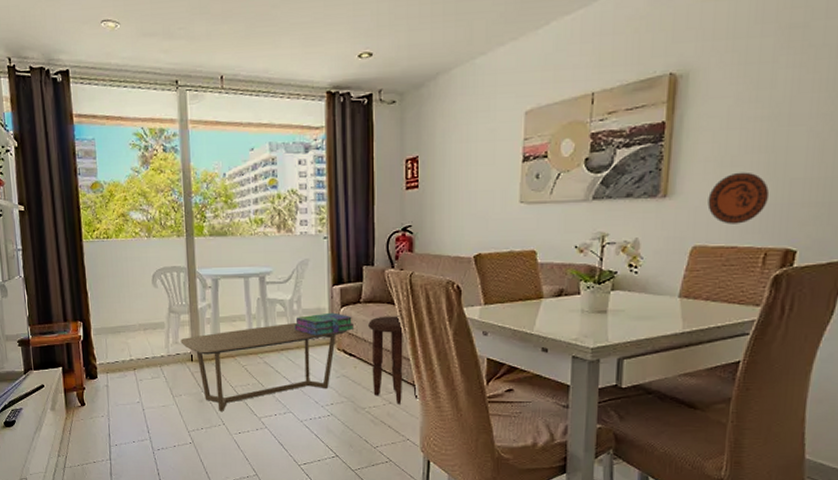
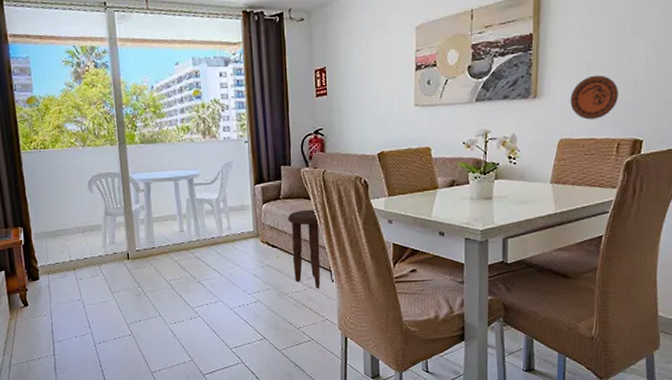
coffee table: present [180,322,348,411] -> none [117,219,270,304]
stack of books: present [294,312,355,336] -> none [221,209,276,231]

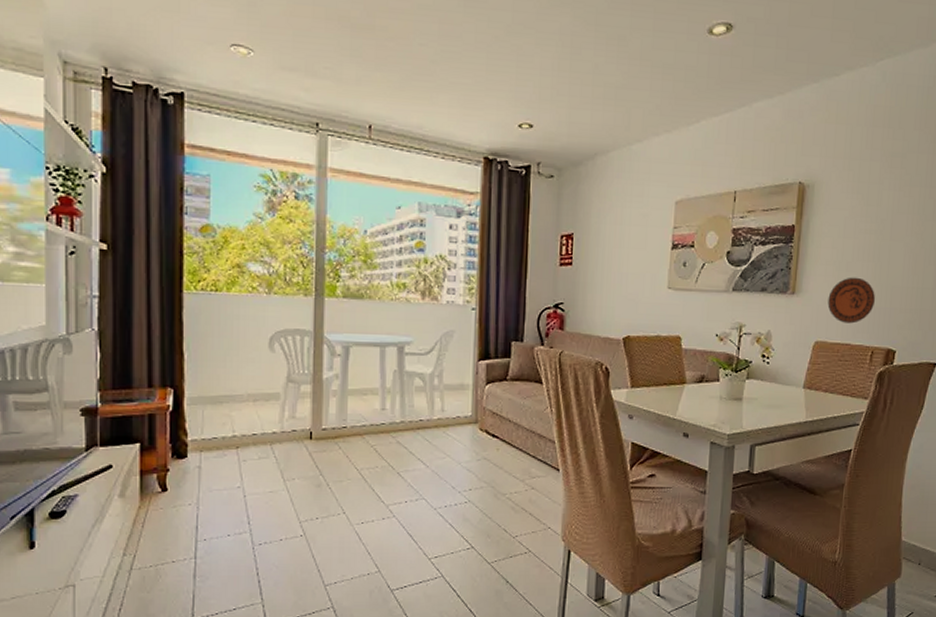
side table: present [288,209,336,288] -> none [514,395,563,490]

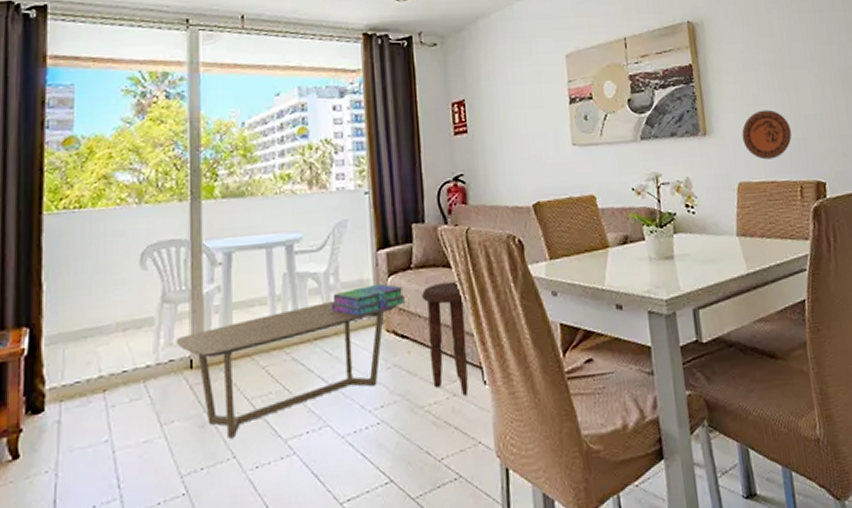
coffee table: none [298,398,492,498] -> present [176,300,398,438]
stack of books: none [434,389,500,415] -> present [331,283,406,317]
side table: none [514,395,563,490] -> present [422,280,489,396]

